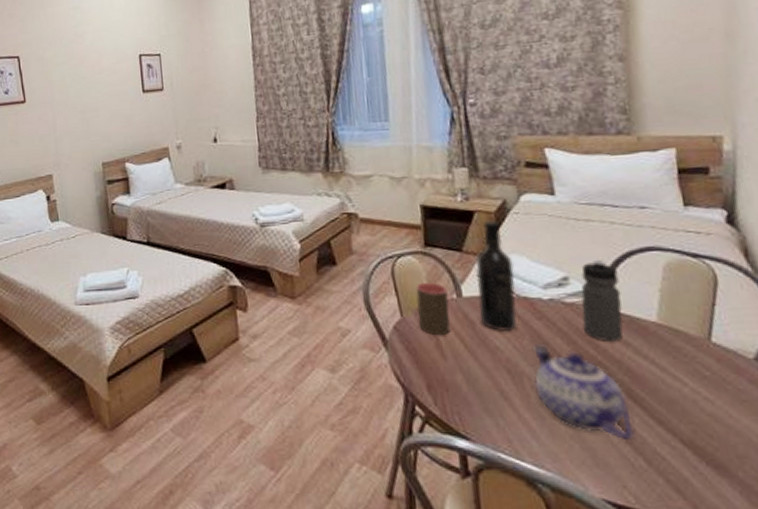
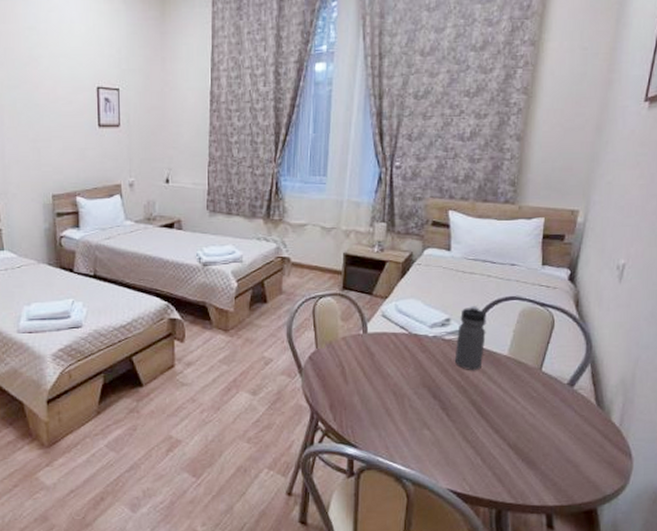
cup: present [415,281,452,336] -> none [329,319,356,365]
wine bottle: present [476,220,518,331] -> none [378,269,410,361]
teapot: present [533,344,636,441] -> none [411,372,478,445]

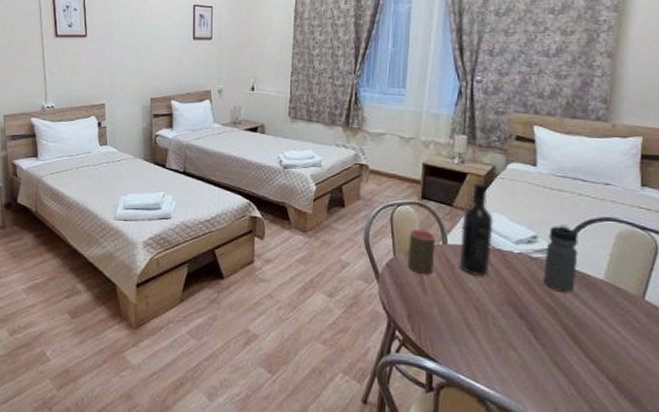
cup: none [329,319,356,365] -> present [407,228,435,275]
wine bottle: none [378,269,410,361] -> present [459,182,493,276]

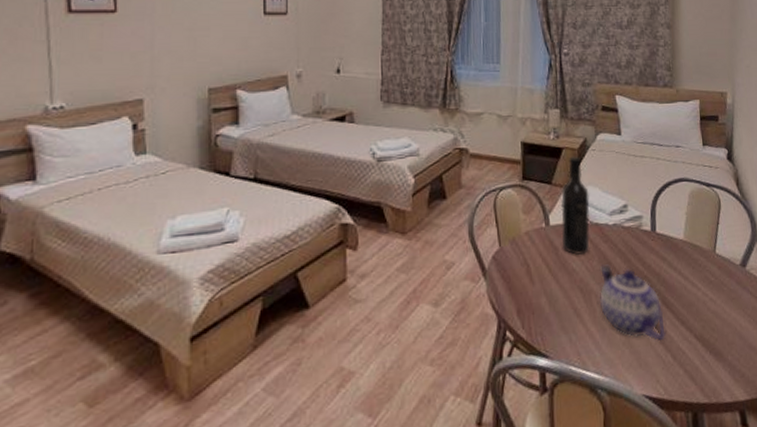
cup: present [407,228,435,275] -> none [513,212,540,263]
teapot: none [496,289,572,374] -> present [599,264,667,341]
water bottle: present [542,225,578,293] -> none [635,190,662,258]

